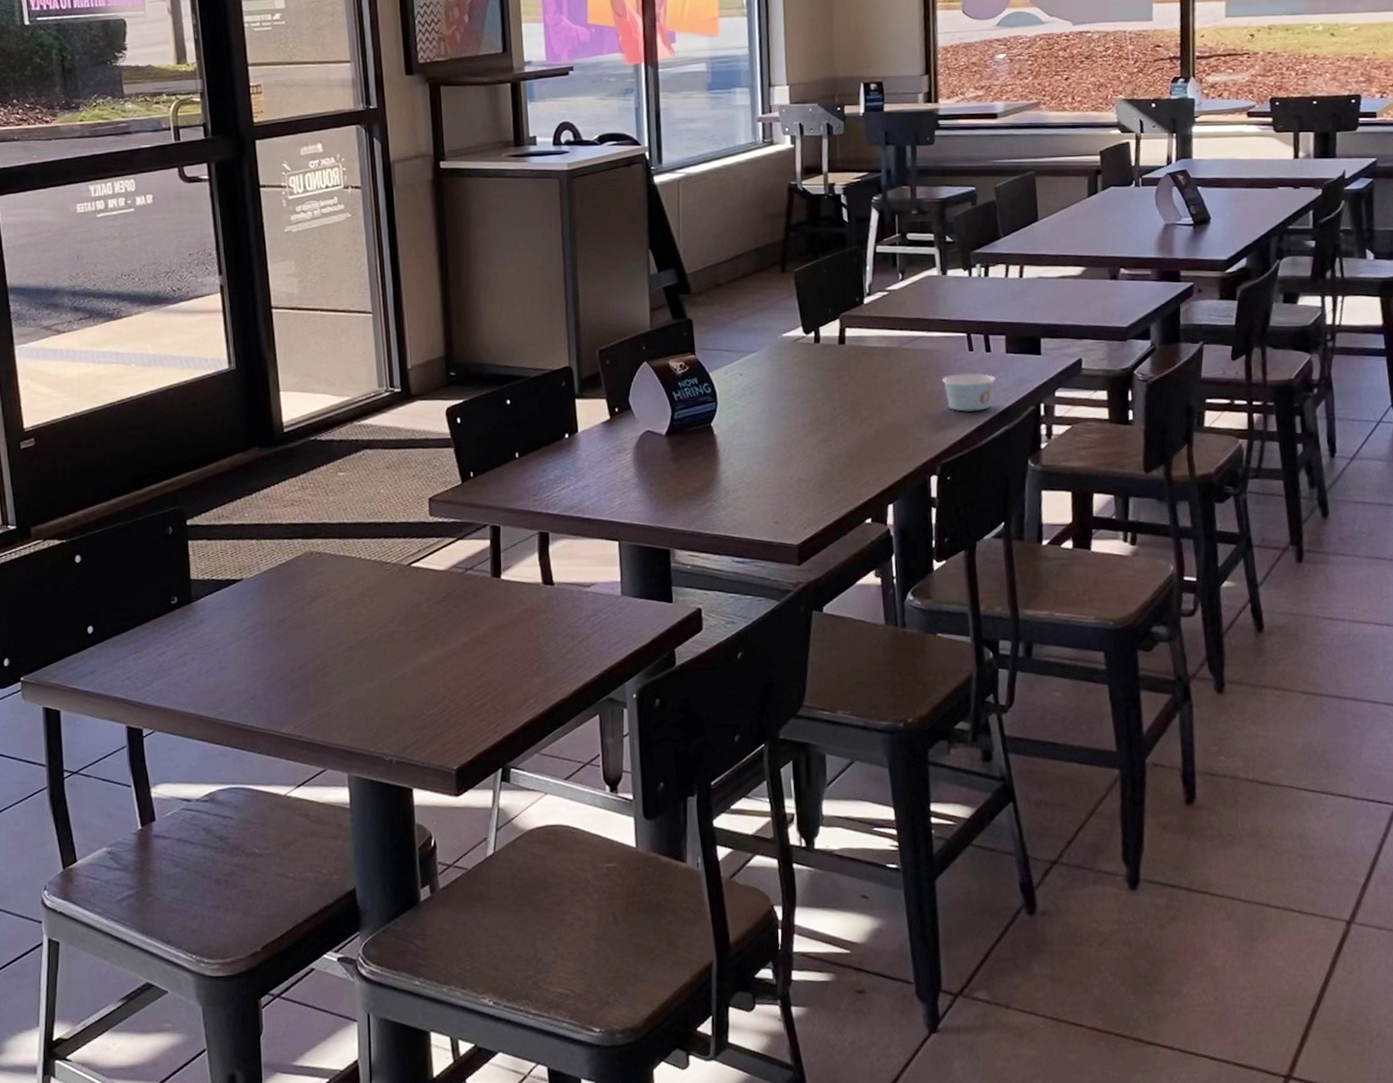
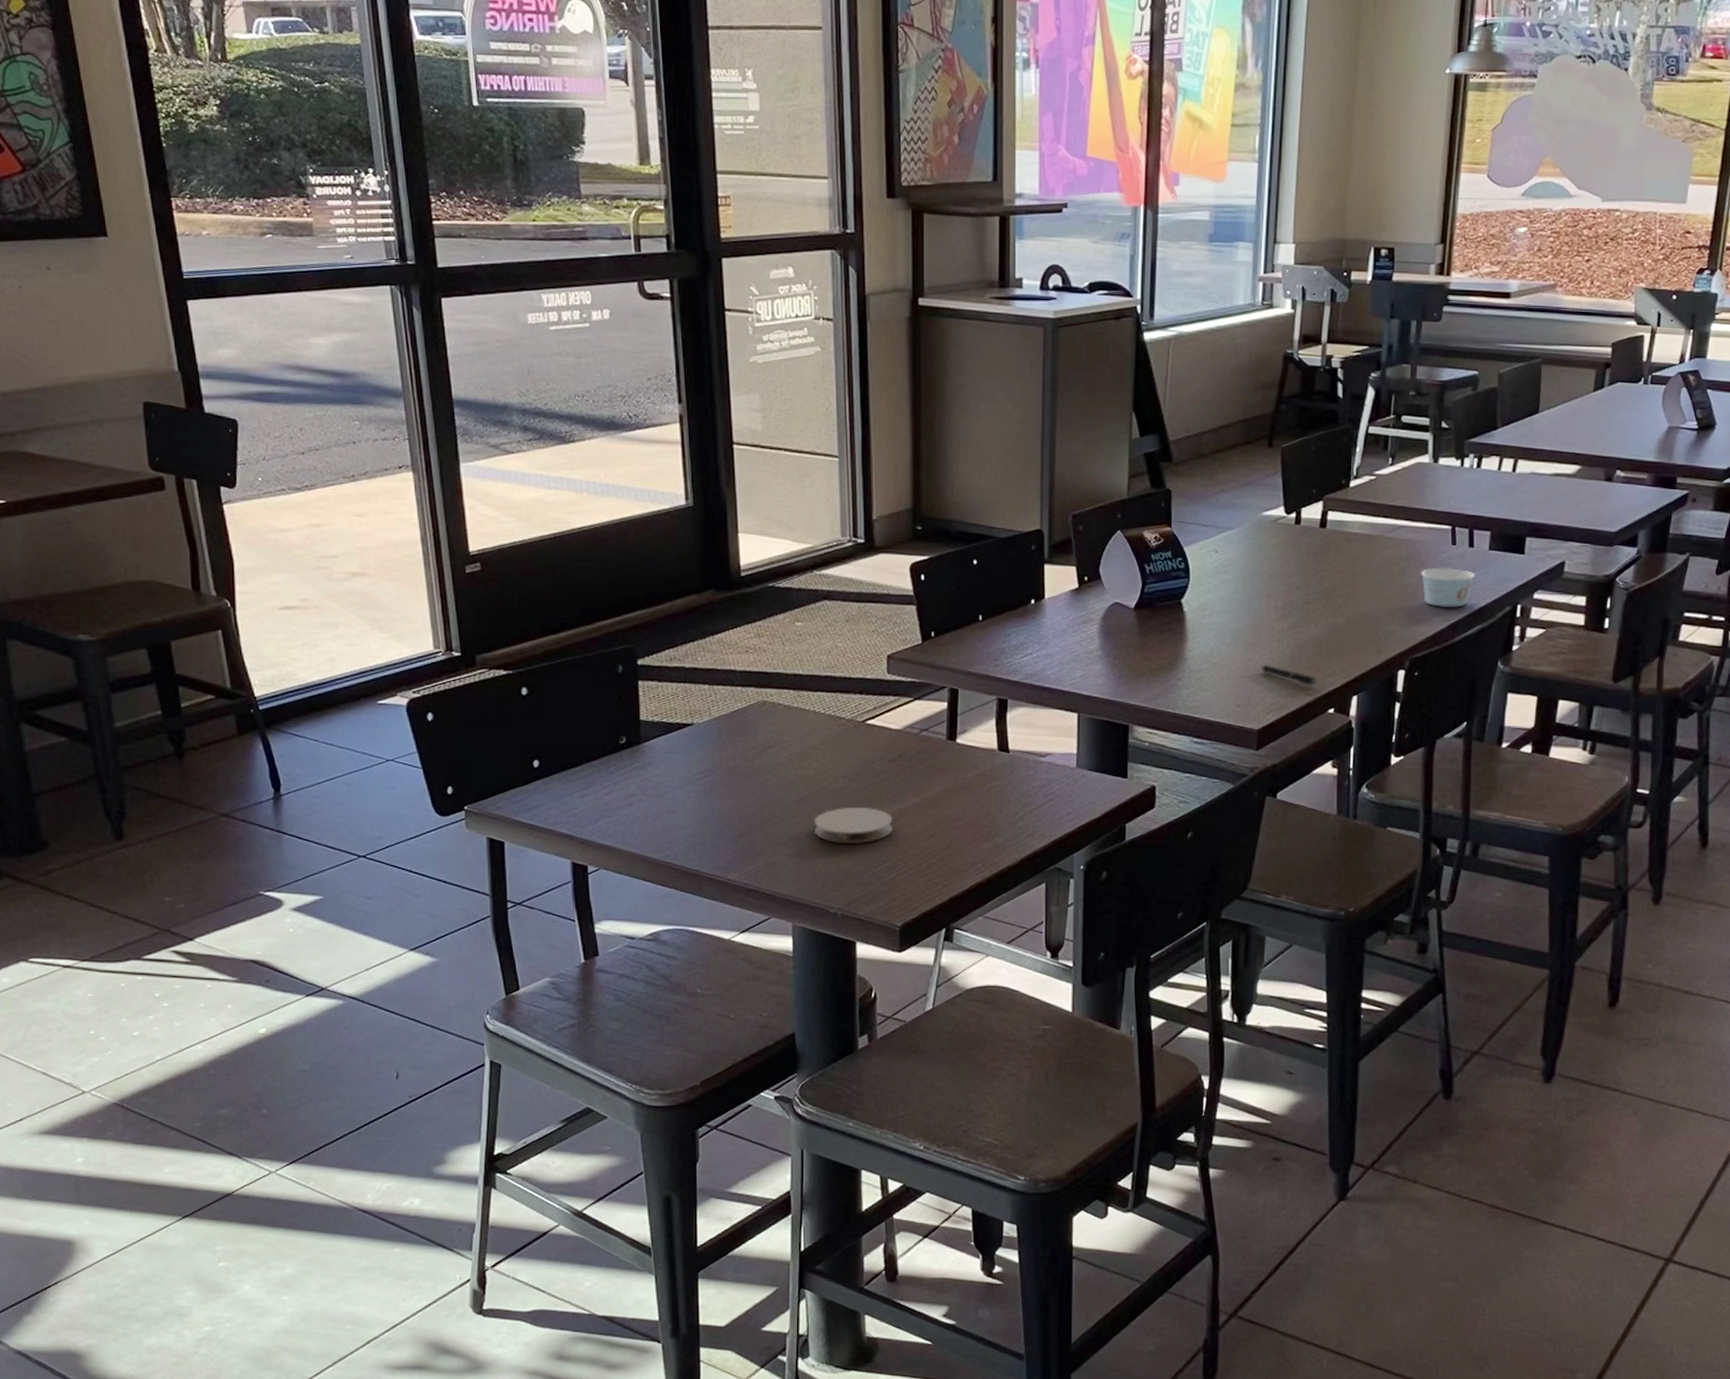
coaster: none [364,649,444,689] -> present [814,806,894,844]
pen: none [793,479,852,498] -> present [1259,664,1318,686]

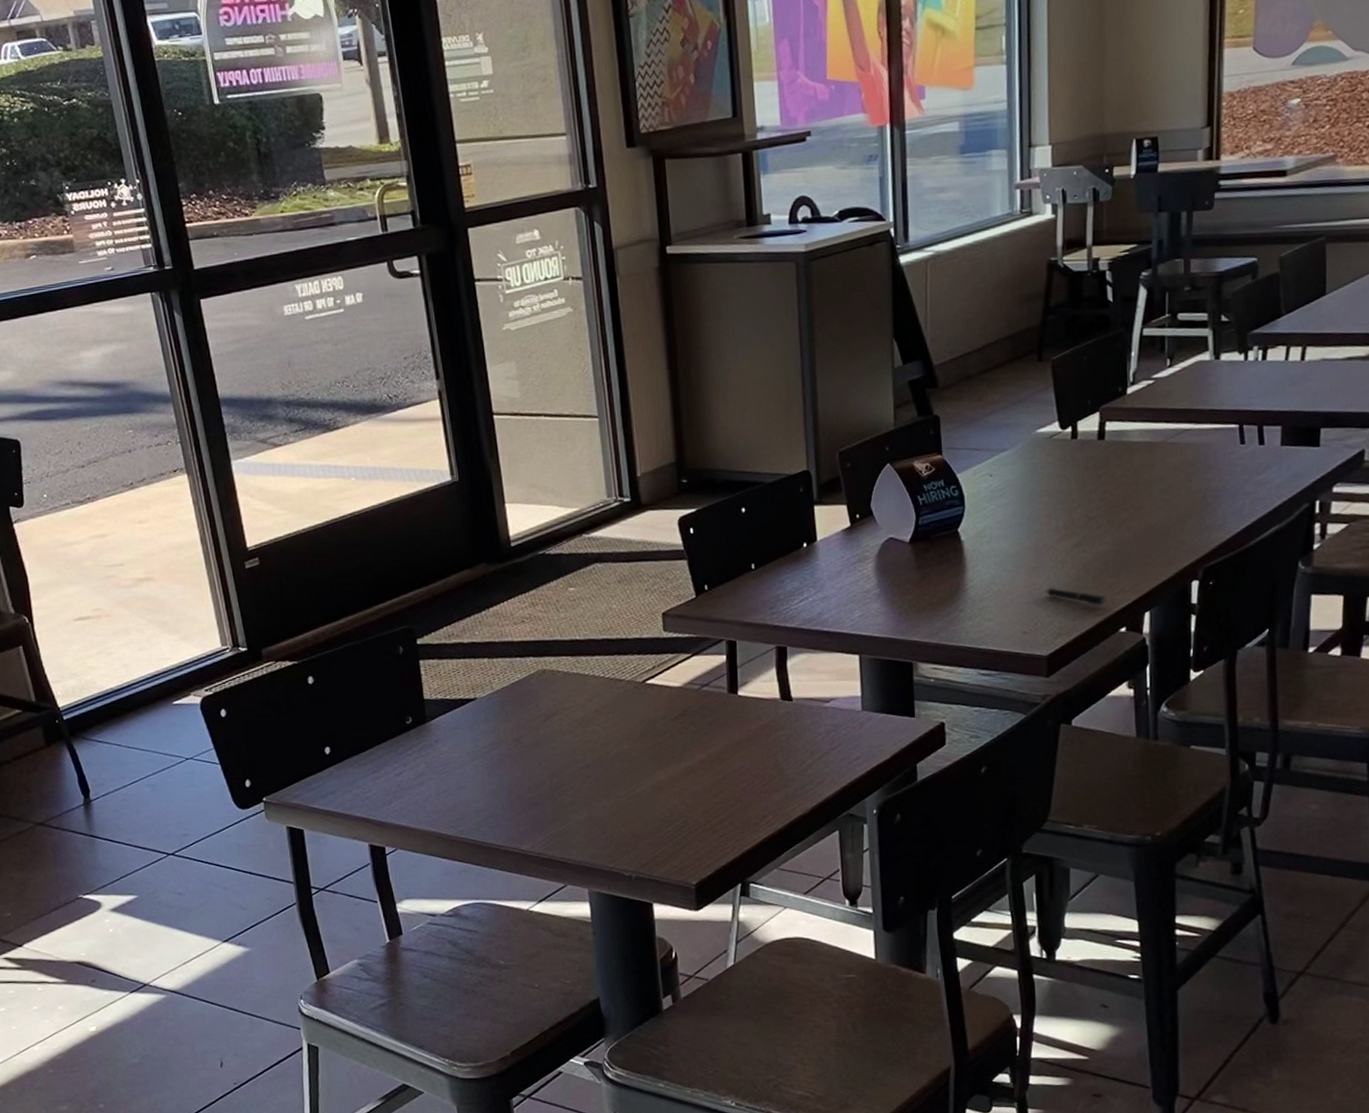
coaster: present [814,806,894,844] -> none [601,767,682,806]
paper cup: present [1420,568,1475,607] -> none [1209,468,1268,511]

